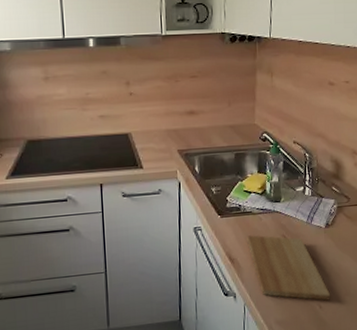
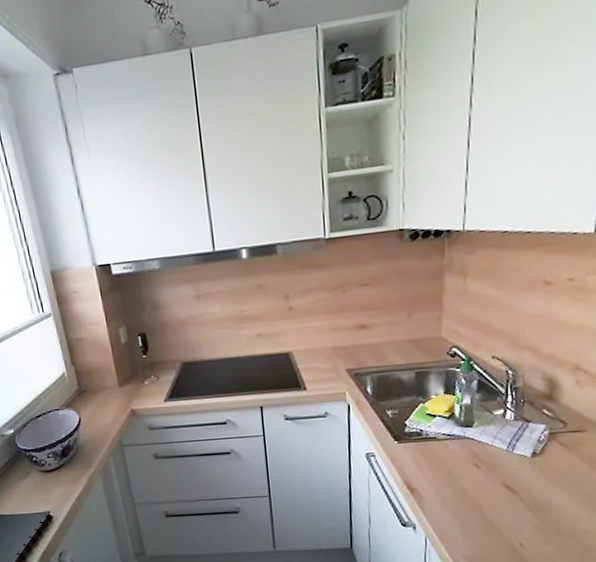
cutting board: present [247,234,330,301] -> none [429,463,534,538]

